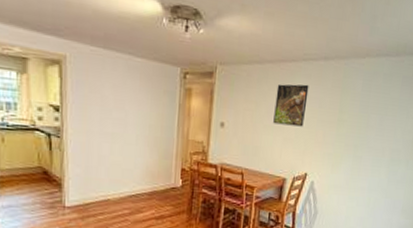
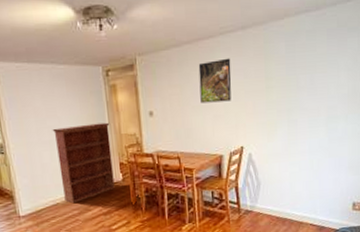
bookcase: none [117,121,179,202] -> present [52,122,115,203]

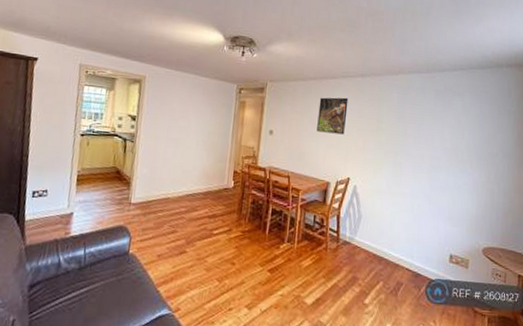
bookcase: present [52,122,115,203] -> none [176,128,233,200]

